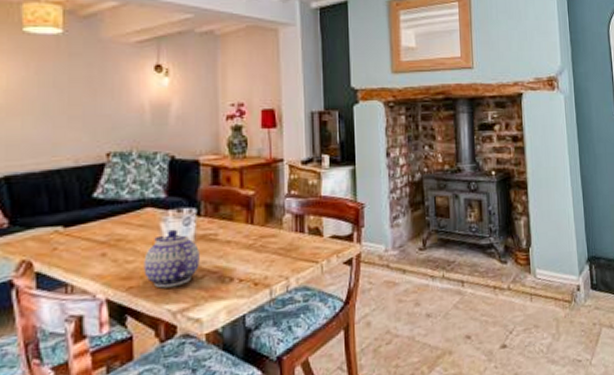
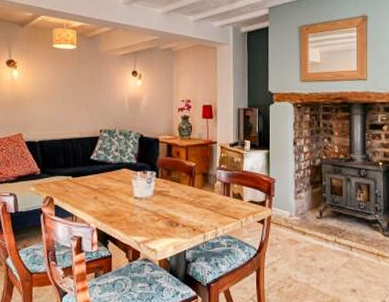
teapot: present [144,229,199,289] -> none [120,185,157,225]

